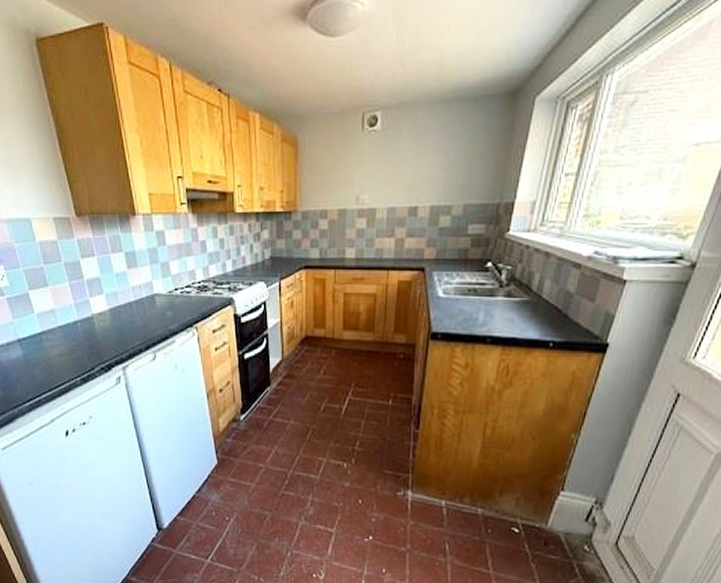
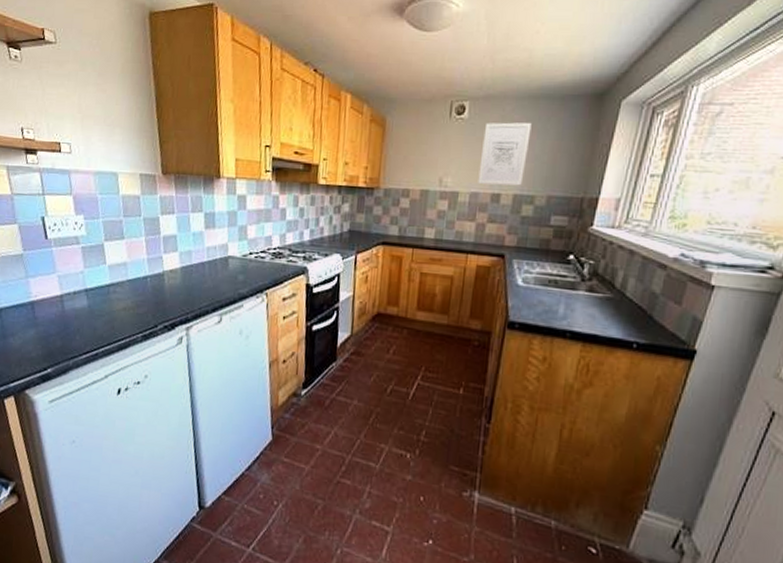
wall art: none [395,130,446,198] -> present [478,122,532,186]

